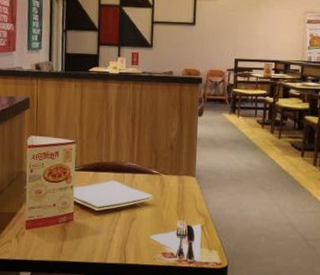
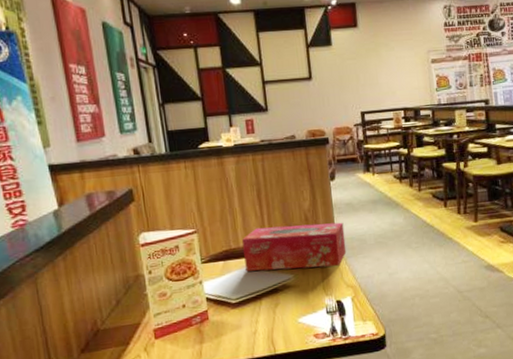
tissue box: none [112,147,204,195] -> present [242,222,347,272]

